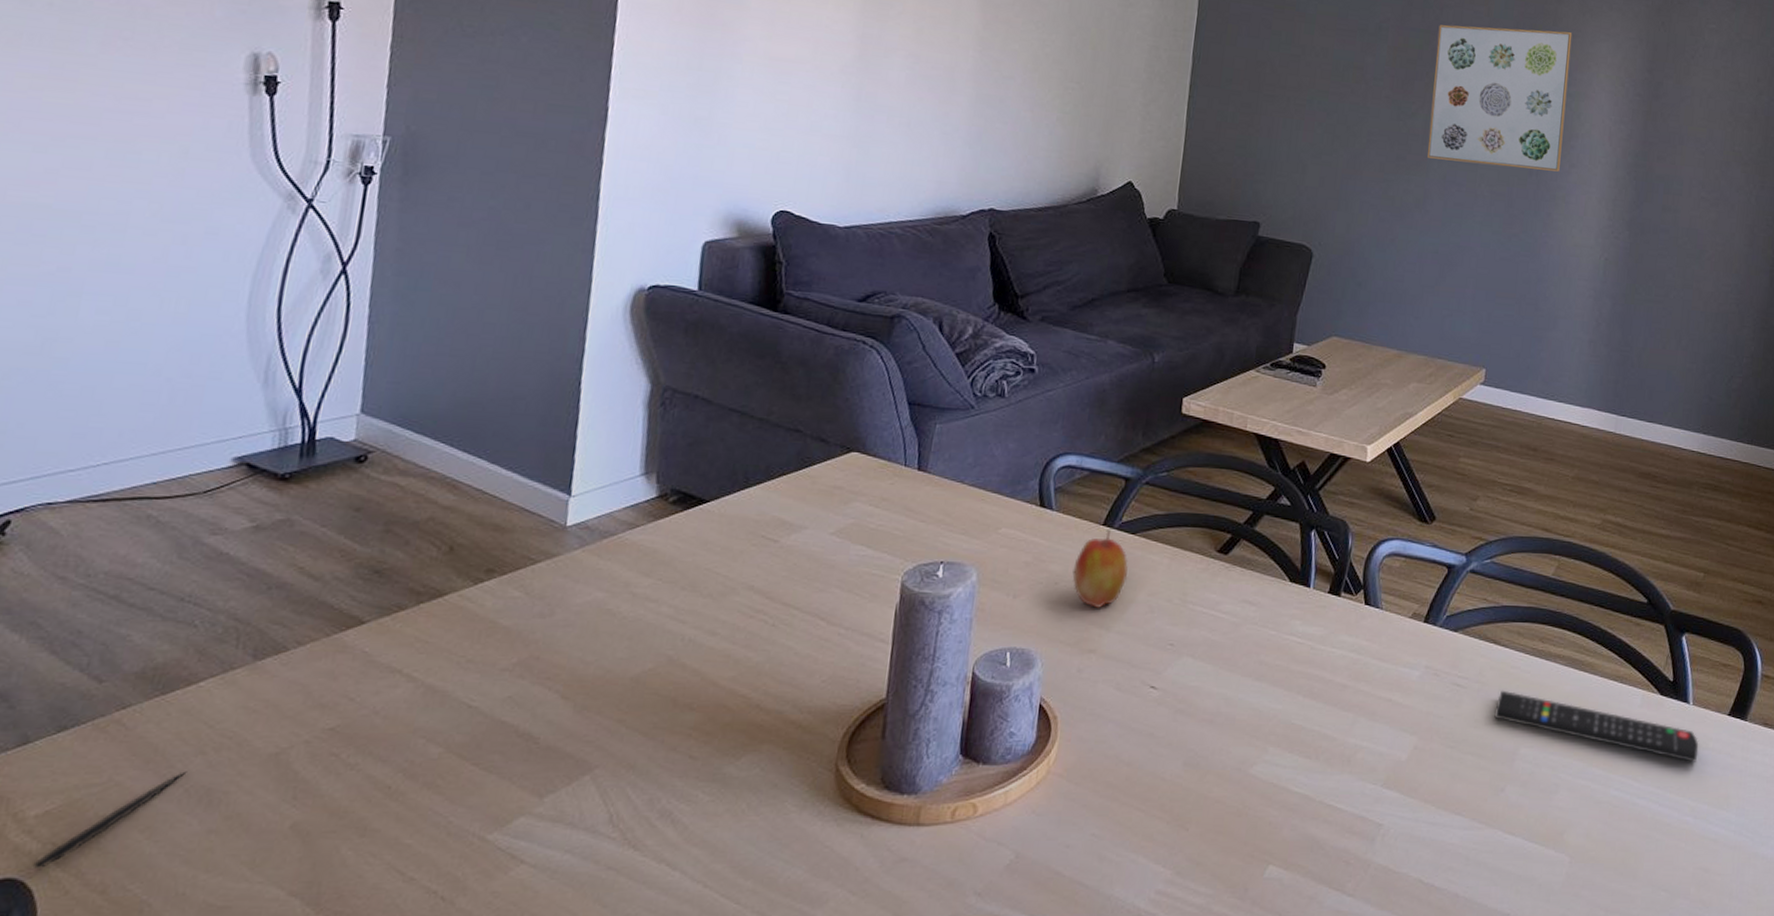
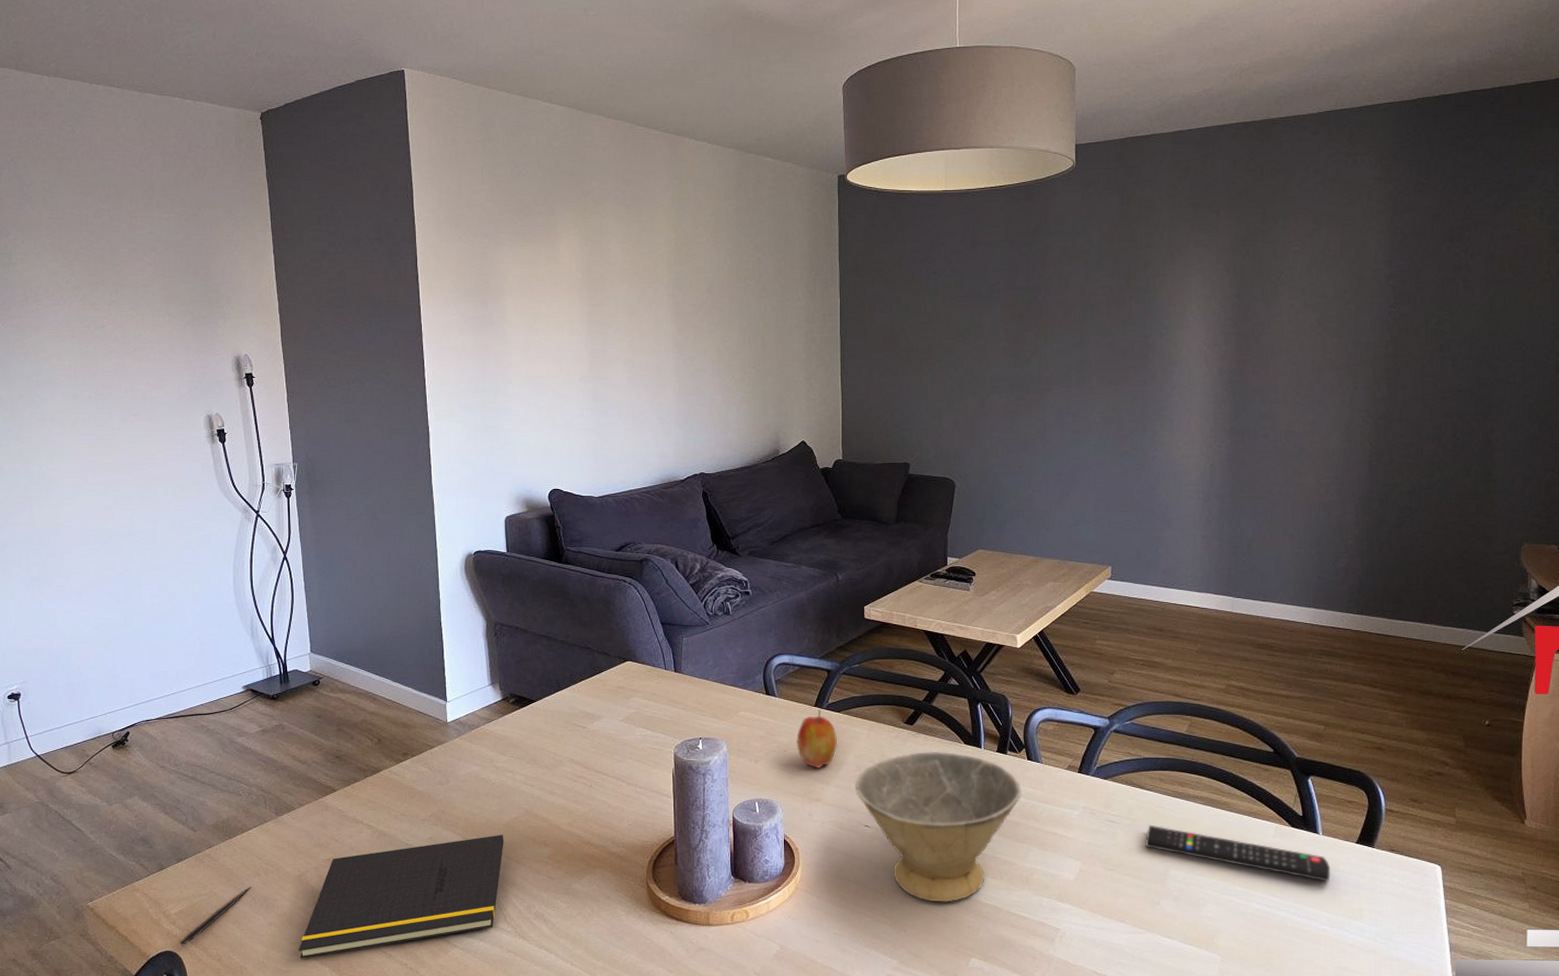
notepad: none [251,692,629,887] -> present [298,834,504,959]
bowl: none [1143,589,1354,791] -> present [854,751,1021,903]
wall art: present [1427,25,1573,172] -> none [1042,272,1163,396]

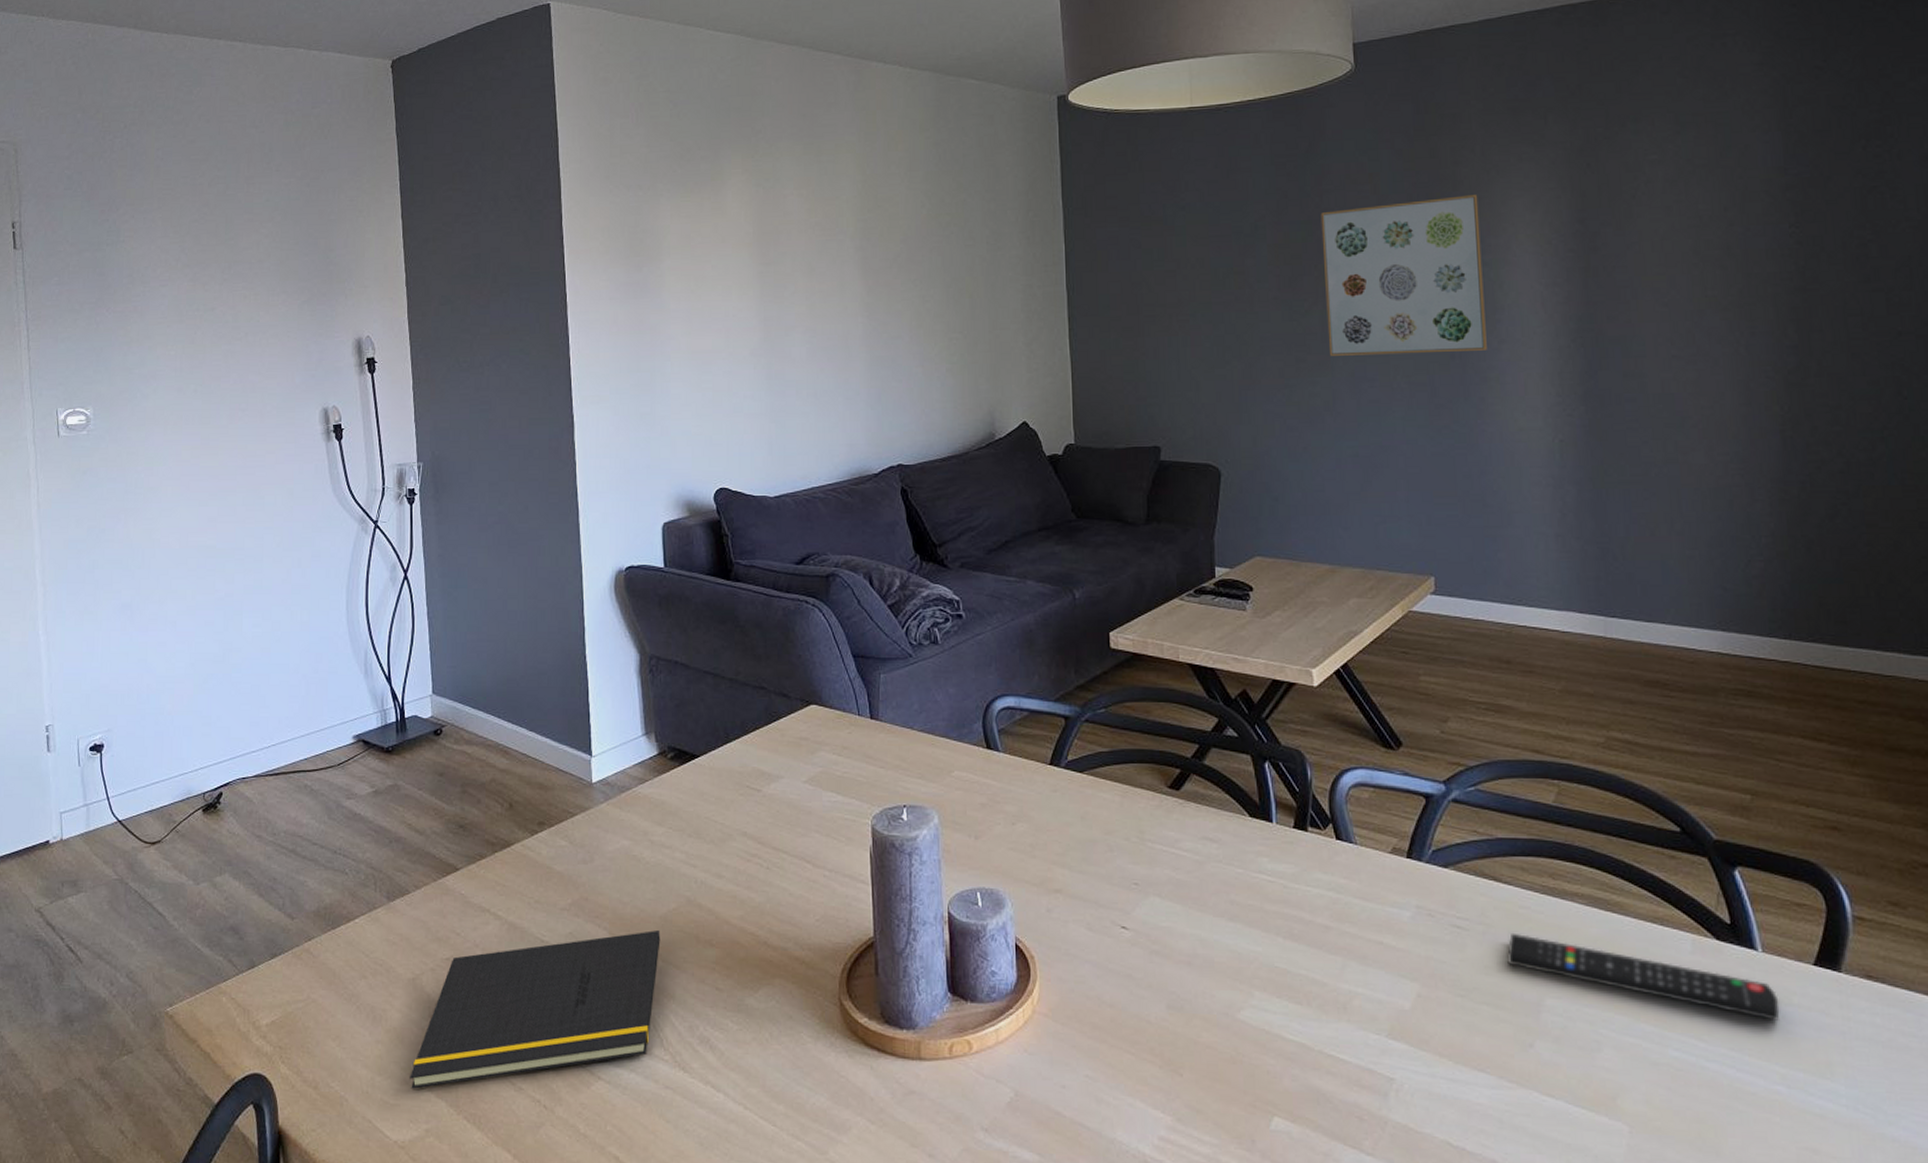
pen: present [179,886,252,946] -> none [269,992,357,1068]
apple: present [796,709,838,769] -> none [1027,768,1082,849]
bowl: present [854,751,1021,903] -> none [1105,826,1330,1037]
wall art: none [1042,272,1163,396] -> present [1320,195,1487,356]

